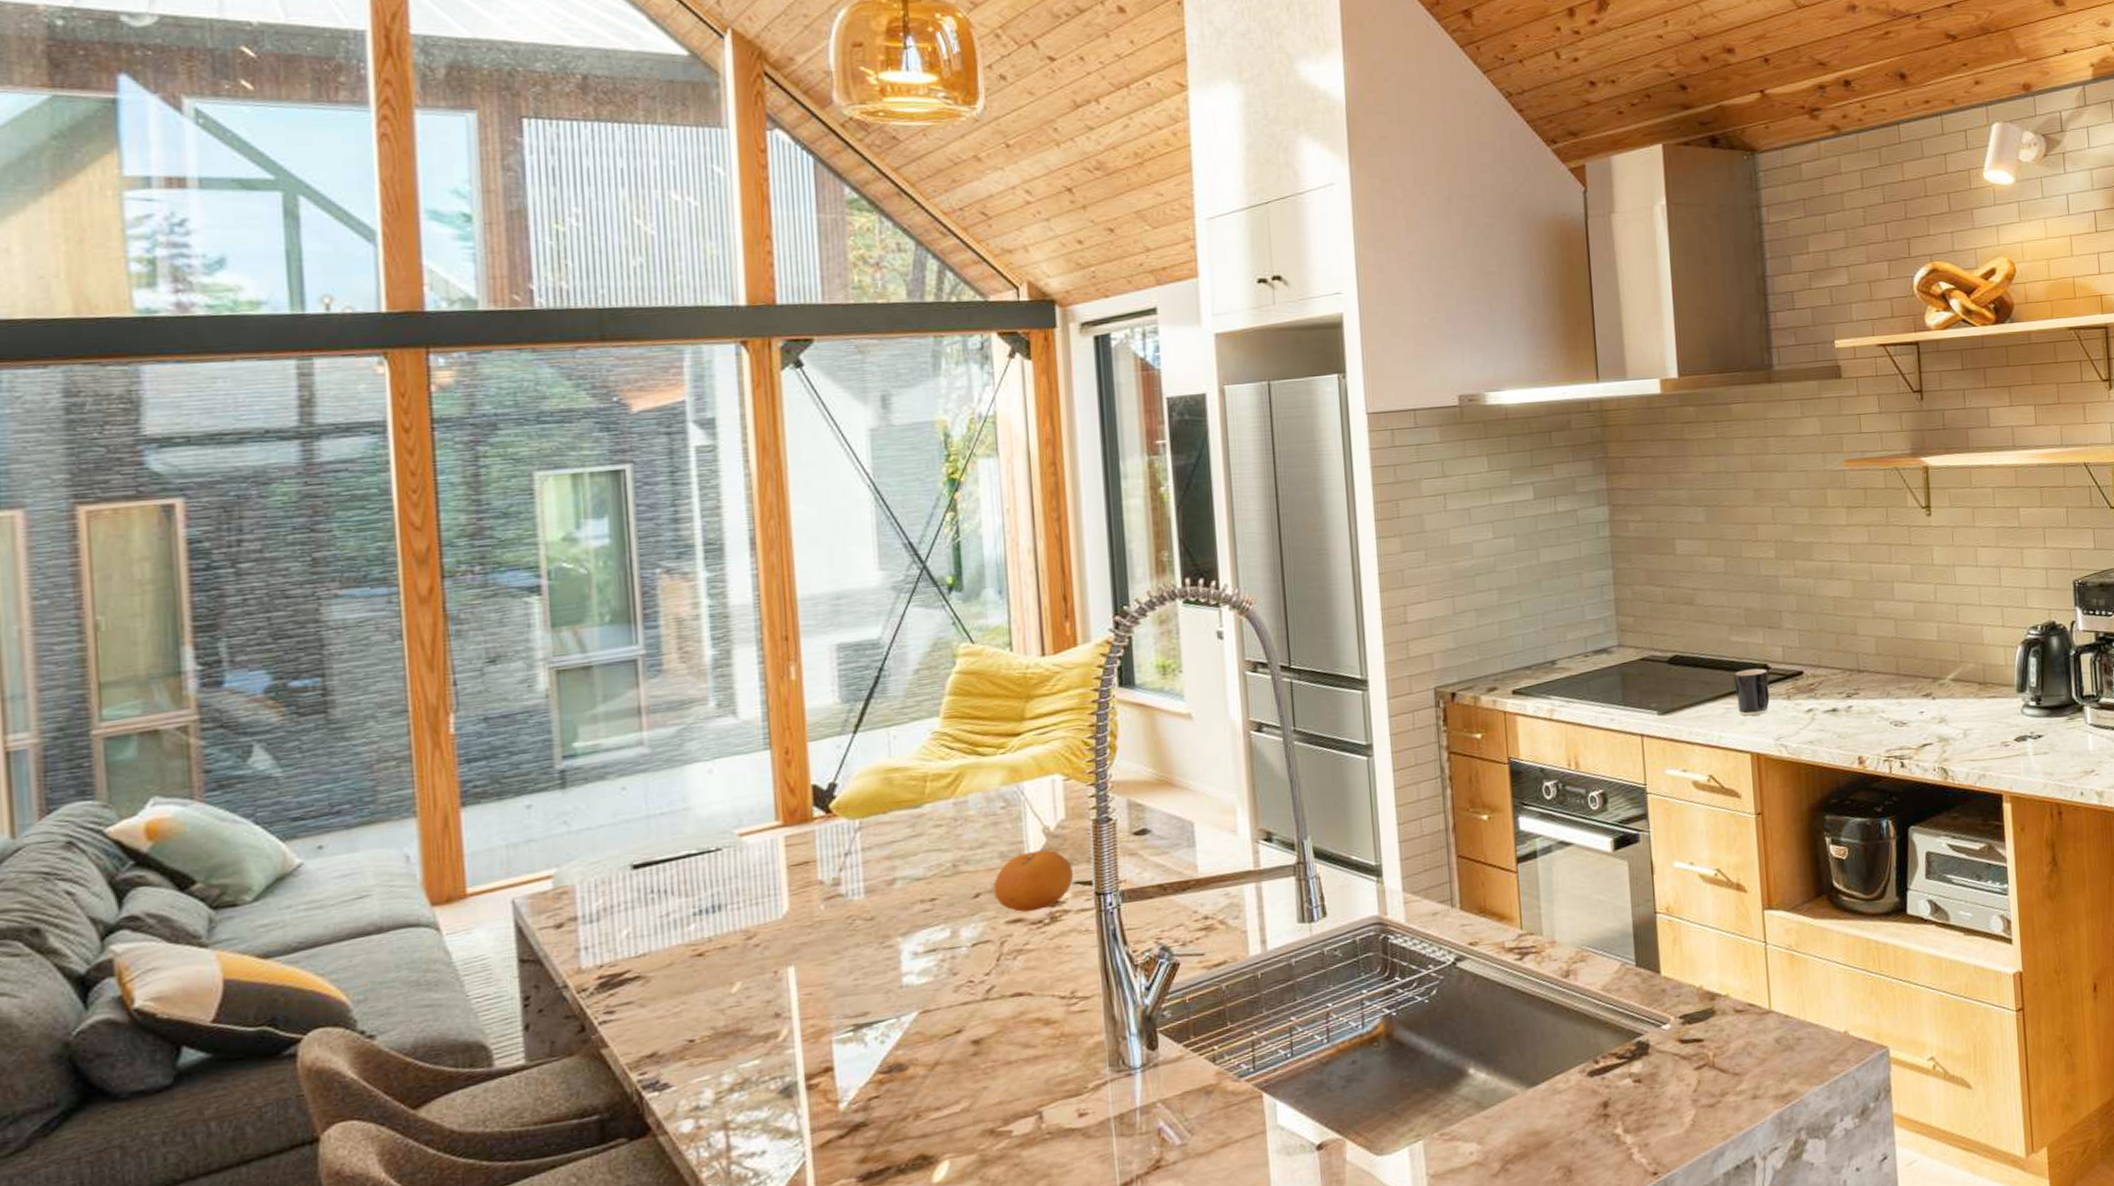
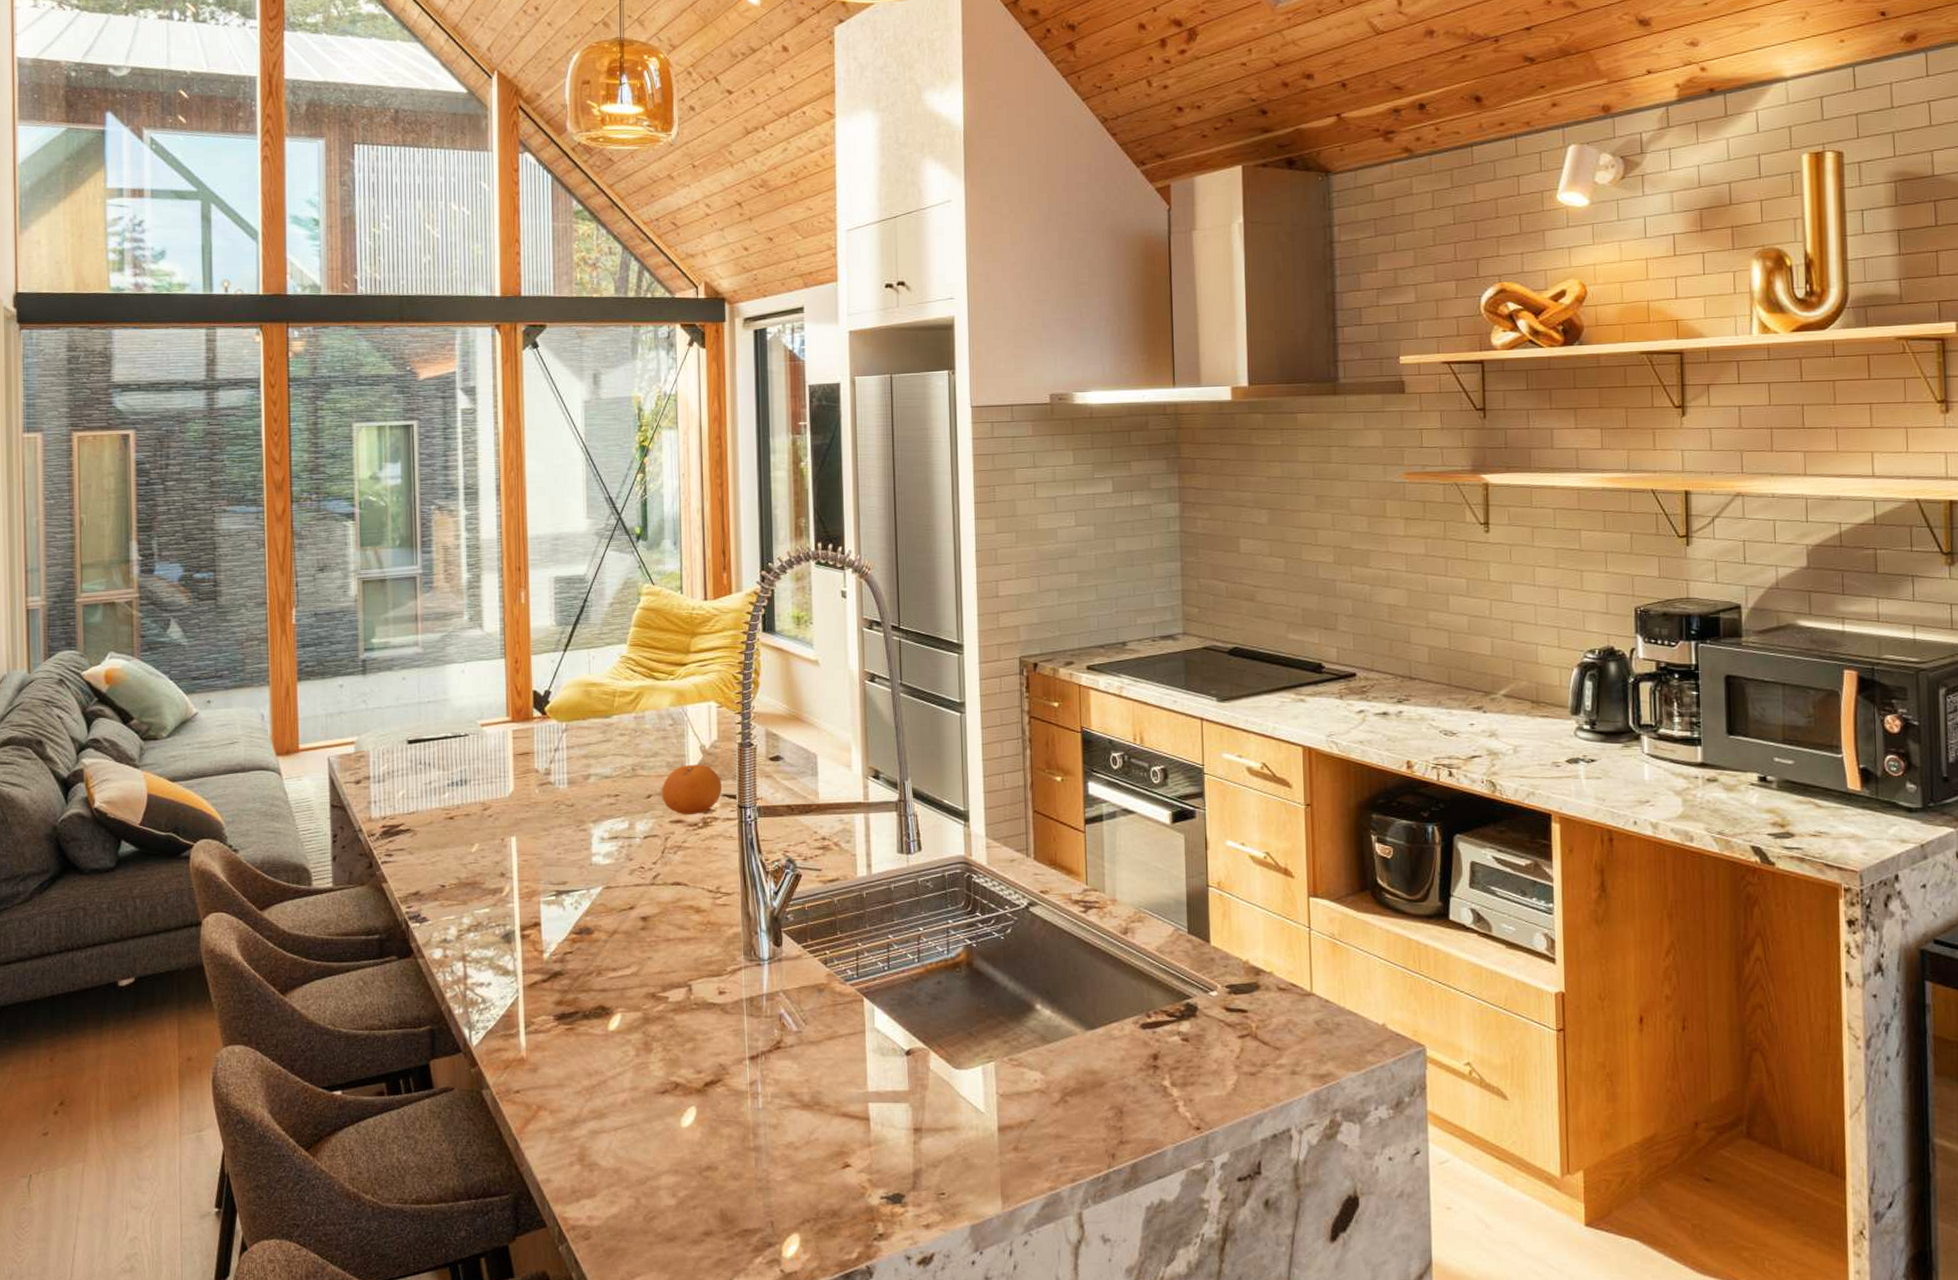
mug: present [1734,668,1770,716] -> none [1290,666,1323,711]

